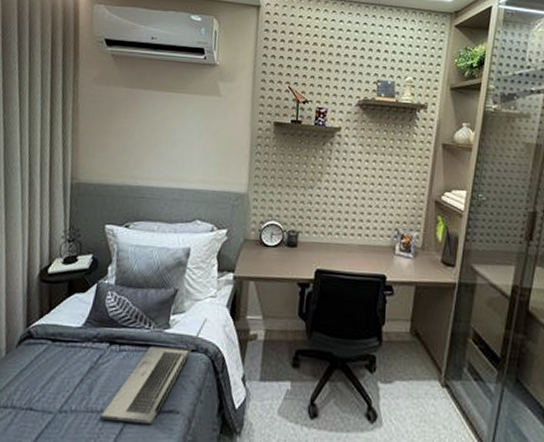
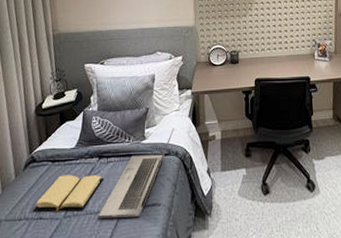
book: none [21,359,113,407] -> present [32,175,104,212]

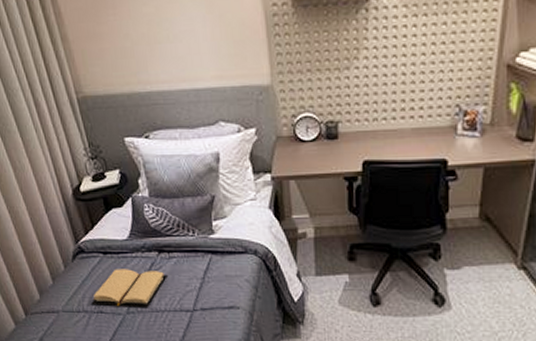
laptop: present [99,127,175,218] -> none [166,220,252,319]

